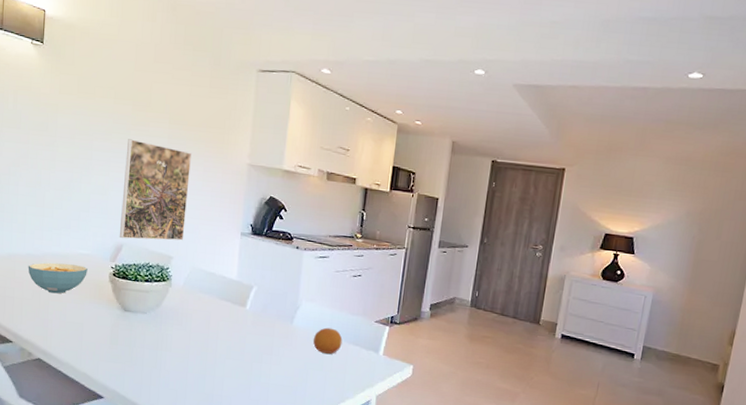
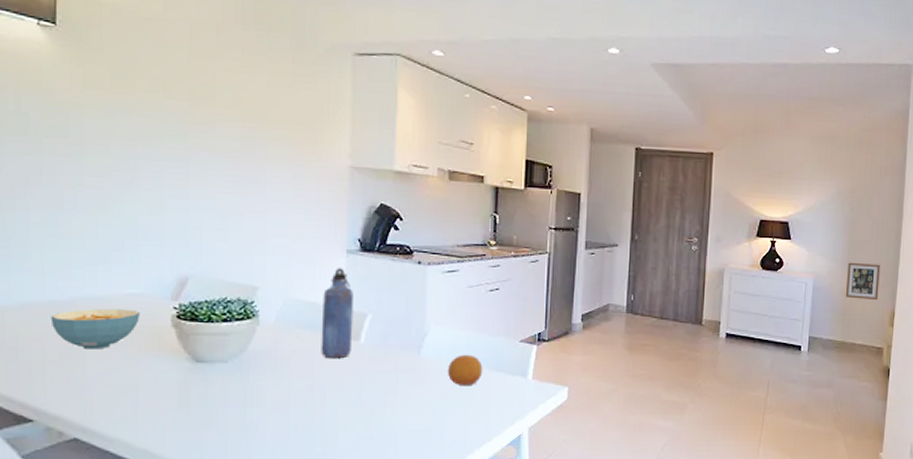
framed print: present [119,139,193,241] -> none [182,143,276,270]
water bottle: none [215,246,244,320] -> present [321,268,353,359]
picture frame: none [684,280,725,319] -> present [845,262,880,301]

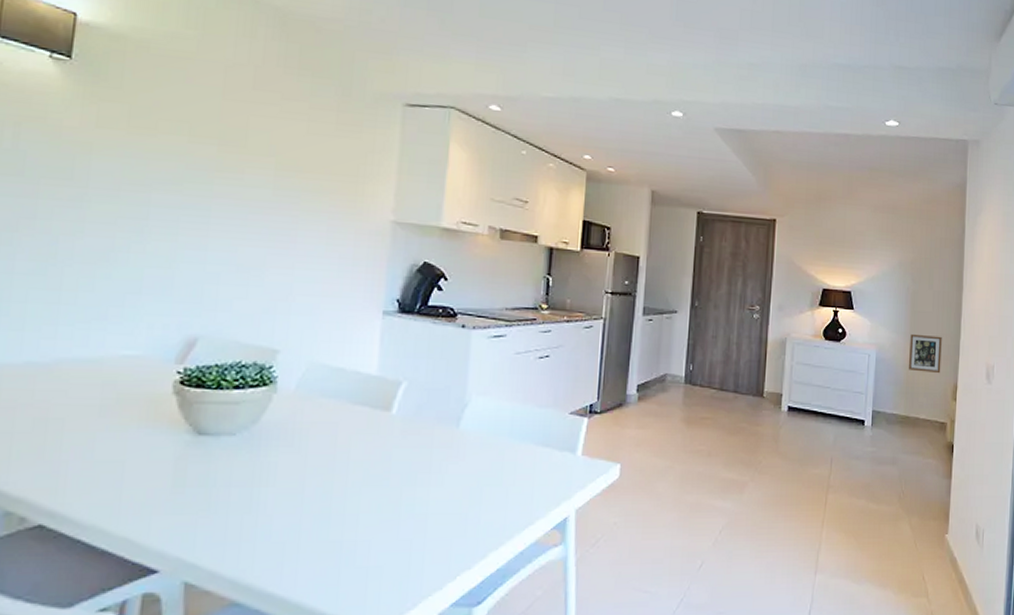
cereal bowl: present [50,309,140,350] -> none [25,372,136,420]
water bottle: present [321,268,353,359] -> none [346,330,388,432]
fruit: present [447,354,483,385] -> none [487,427,528,462]

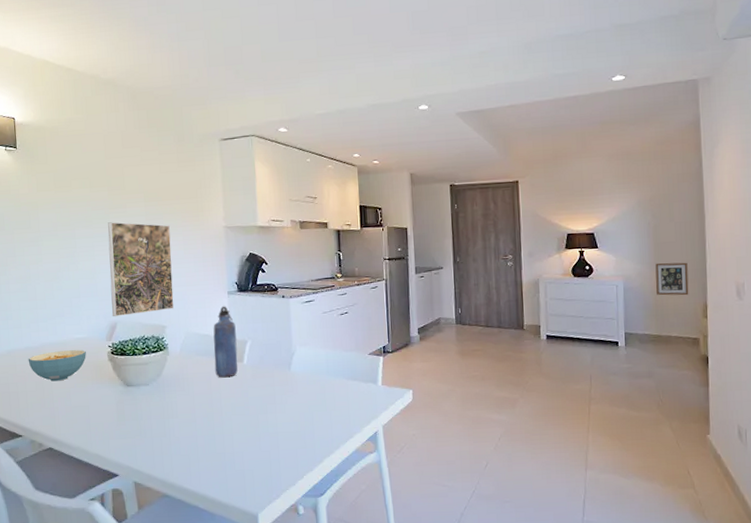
cereal bowl: none [25,372,136,420] -> present [28,350,86,382]
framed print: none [191,190,311,330] -> present [108,222,174,317]
water bottle: none [346,330,388,432] -> present [213,306,238,378]

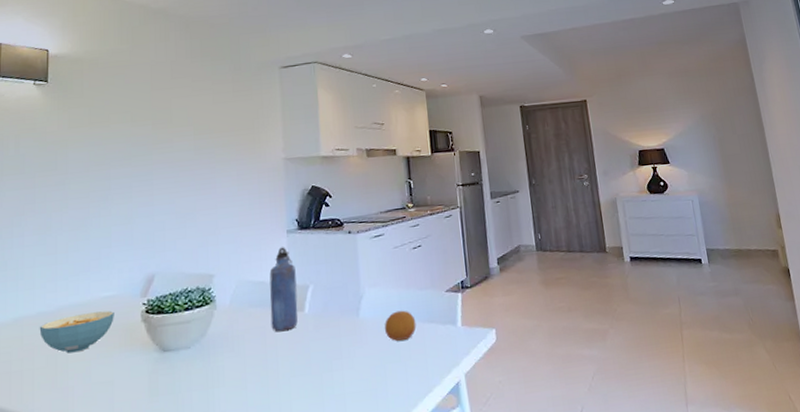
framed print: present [108,222,174,317] -> none [149,158,225,268]
fruit: none [312,367,341,393] -> present [384,310,417,341]
picture frame: present [655,262,689,296] -> none [725,173,761,208]

